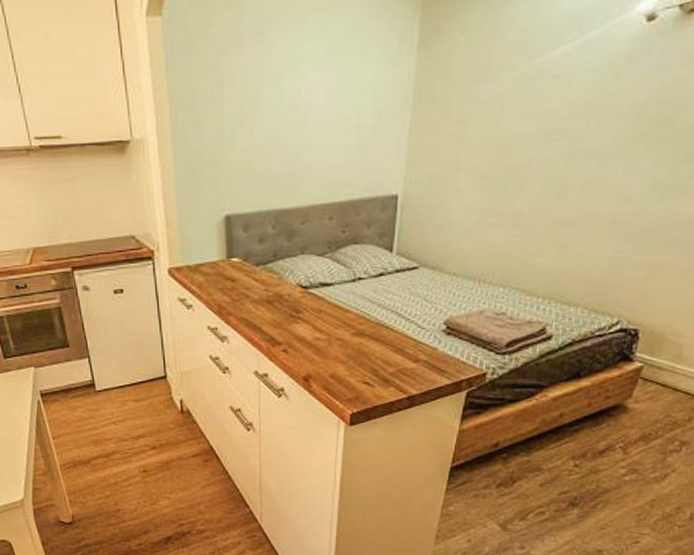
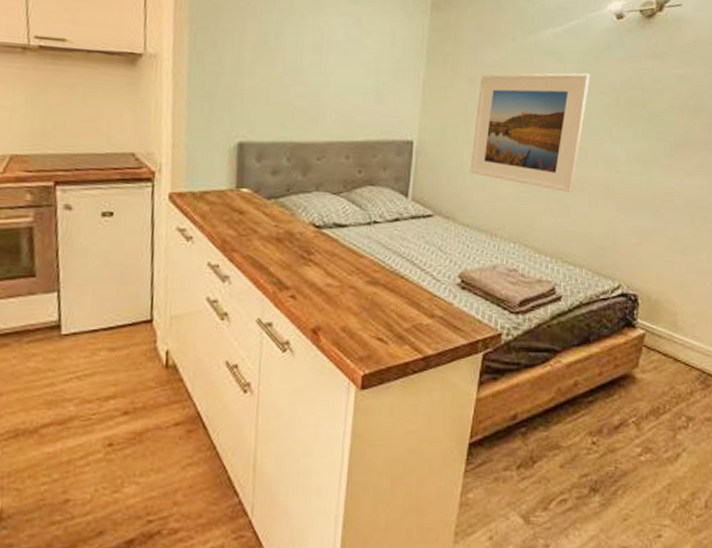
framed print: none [458,94,607,231] -> present [470,73,591,193]

